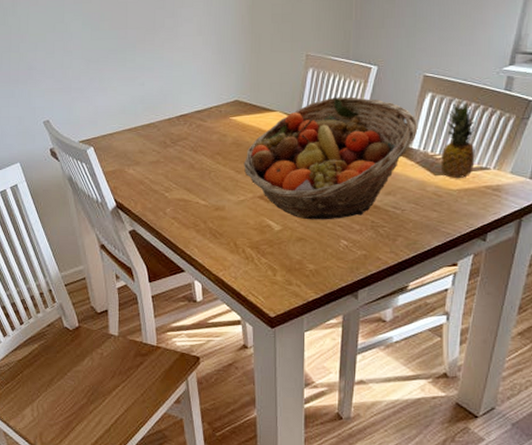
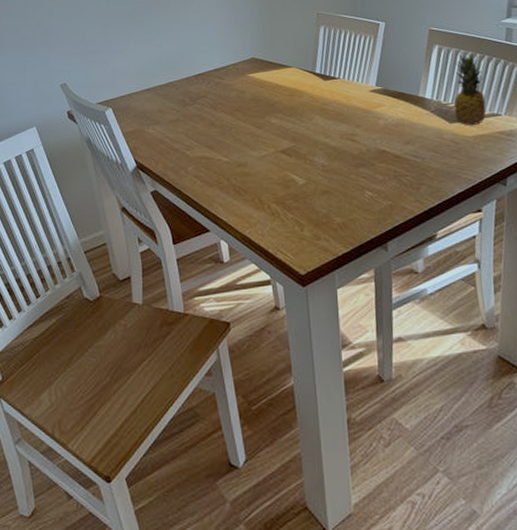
fruit basket: present [243,96,418,220] -> none [263,51,429,172]

